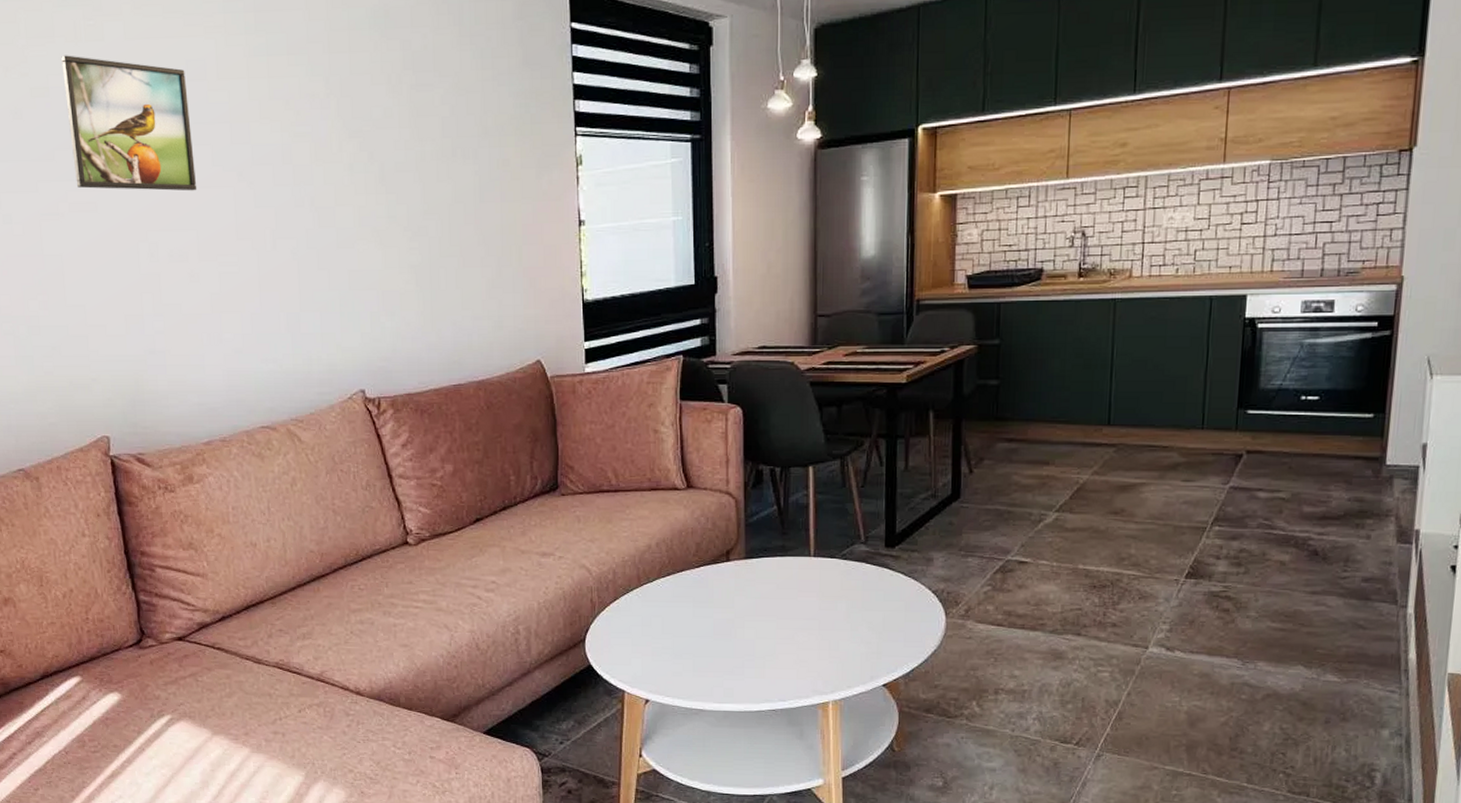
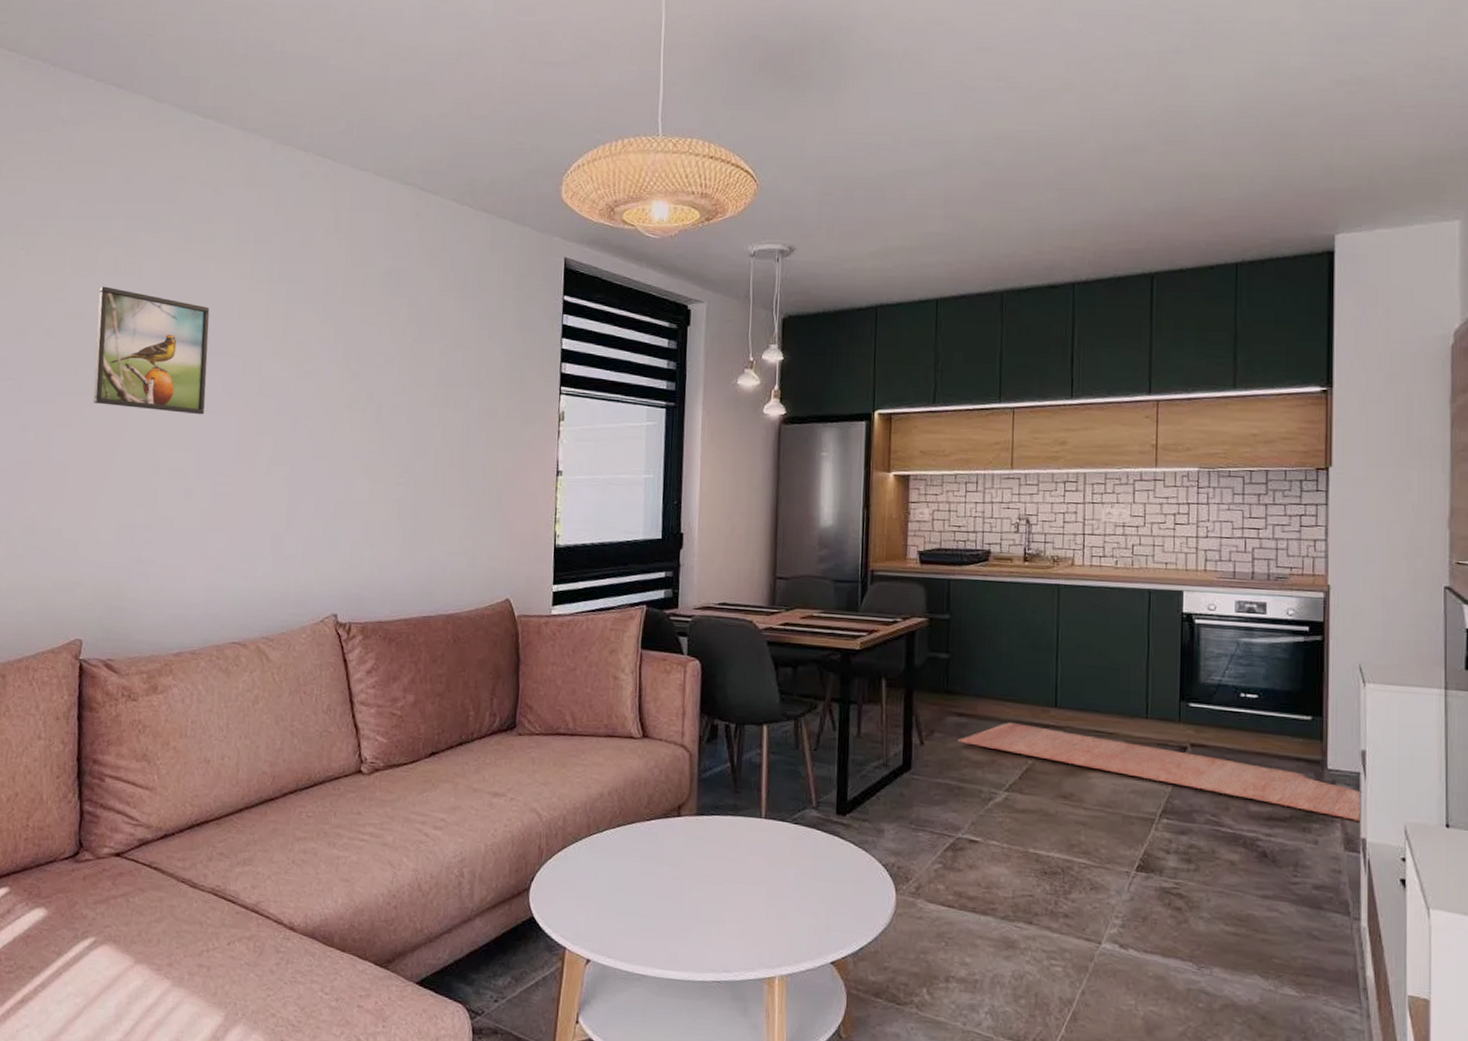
rug: none [1008,443,1420,513] -> present [958,722,1363,821]

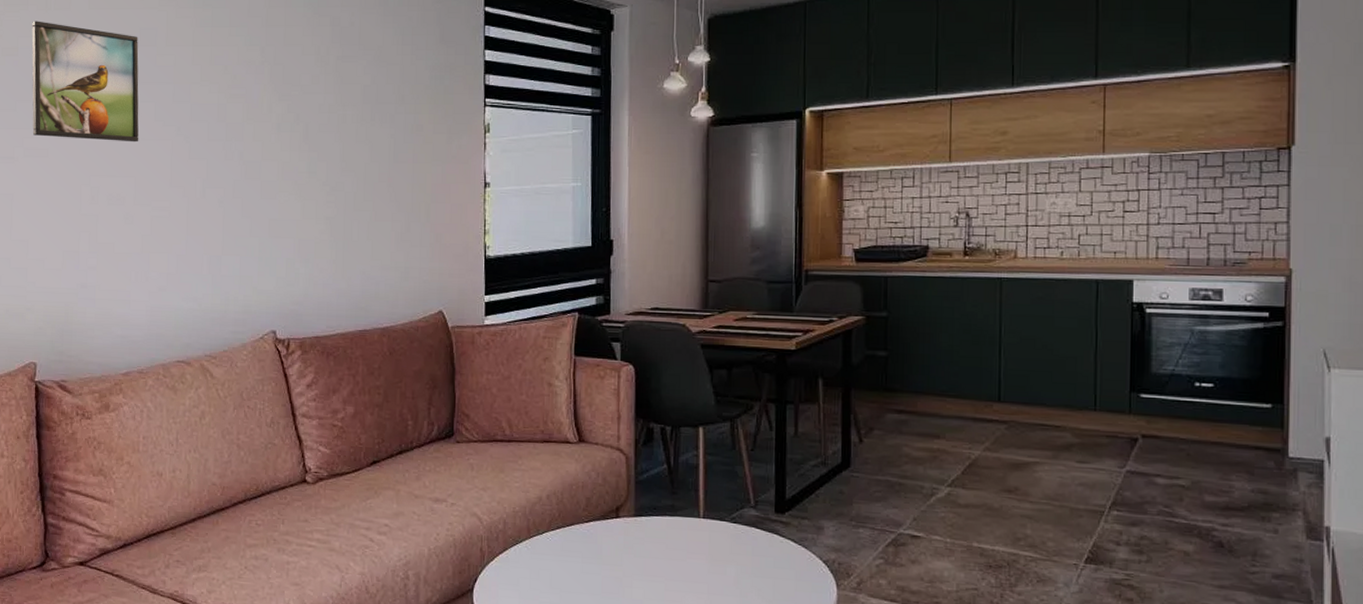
rug: present [958,722,1363,821] -> none [898,417,1327,509]

